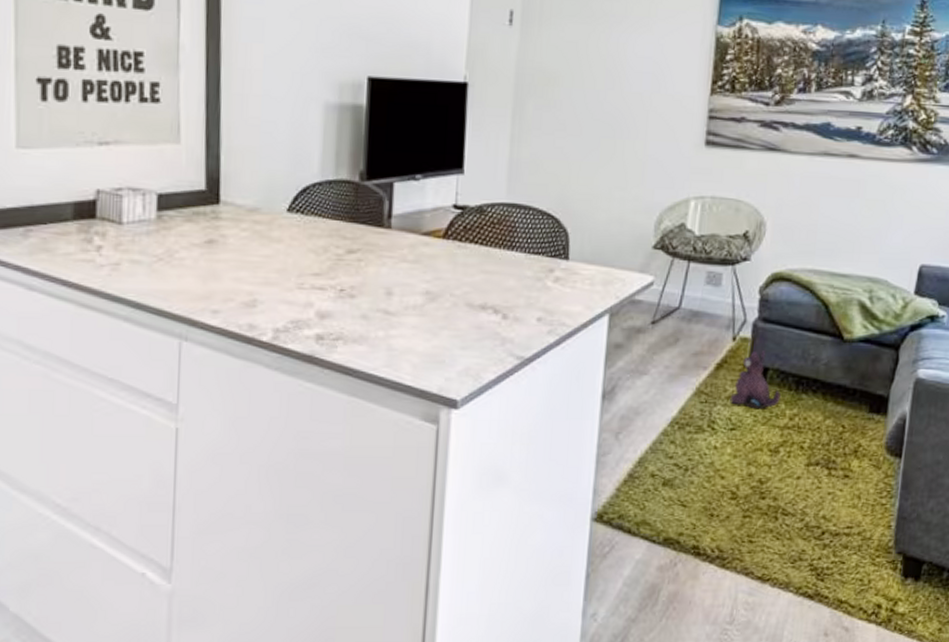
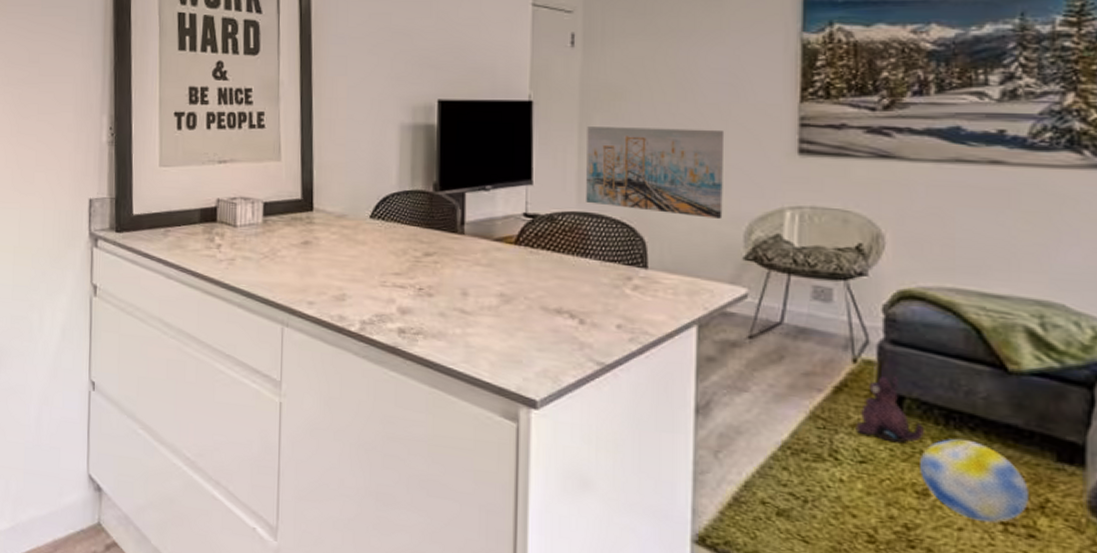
wall art: none [515,113,645,209] -> present [586,127,725,219]
ball: none [774,400,848,470] -> present [920,438,1028,523]

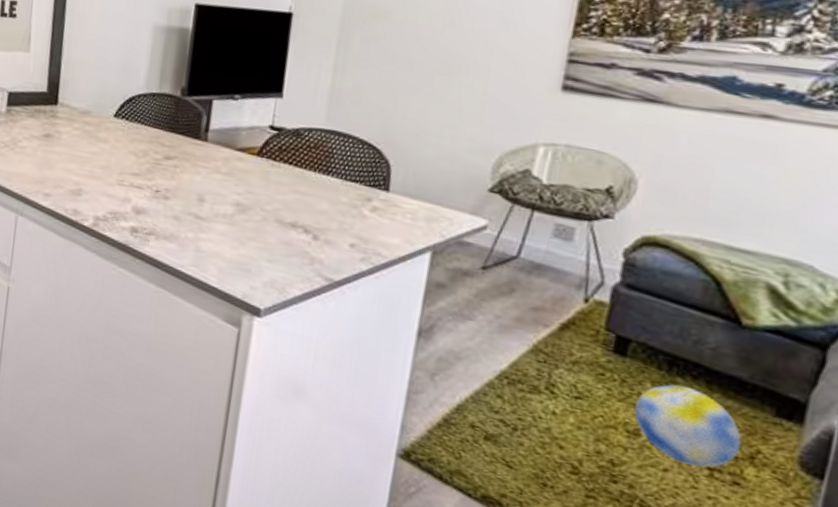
wall art: present [586,127,725,219] -> none [335,44,488,149]
plush toy: present [856,375,924,443] -> none [576,317,646,384]

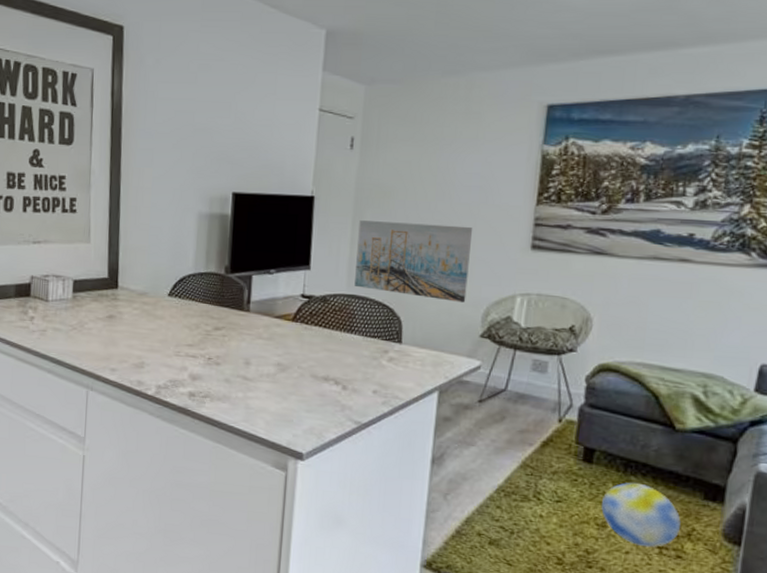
wall art: none [335,44,488,149] -> present [354,220,473,302]

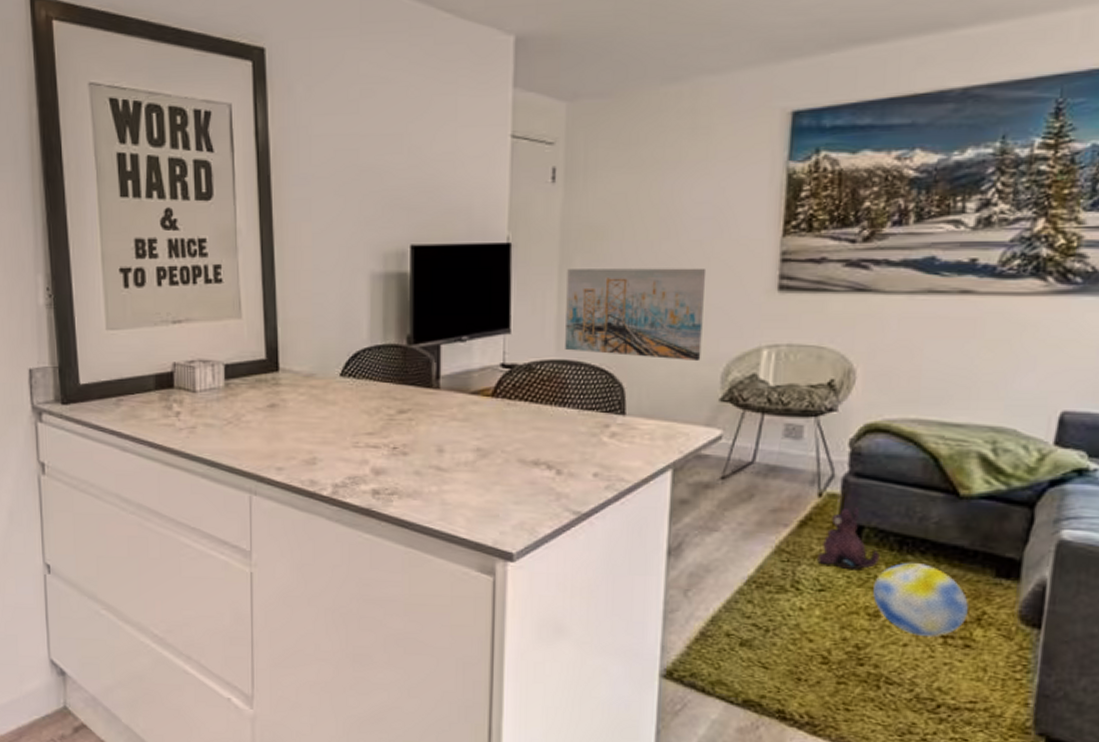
plush toy: none [556,432,608,486] -> present [817,507,880,570]

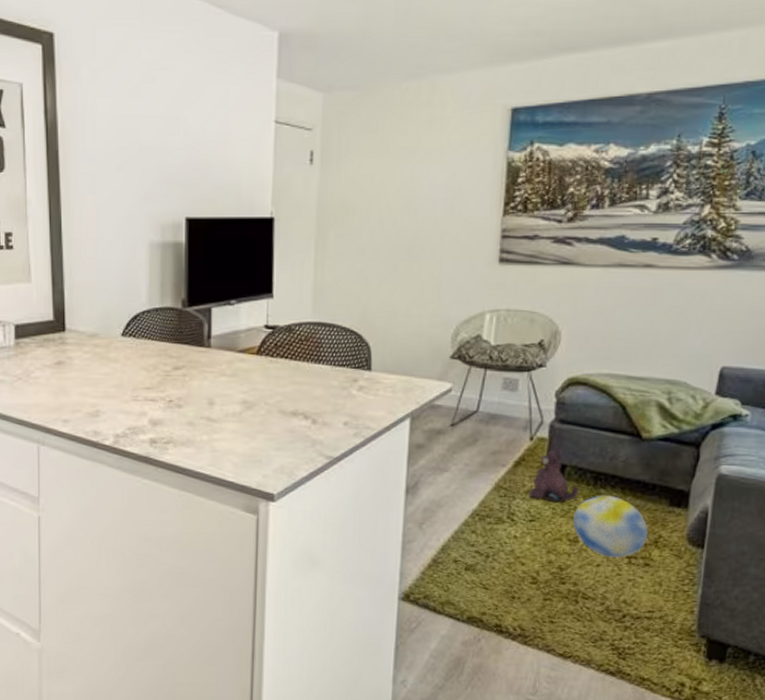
wall art: present [565,268,707,360] -> none [320,241,440,323]

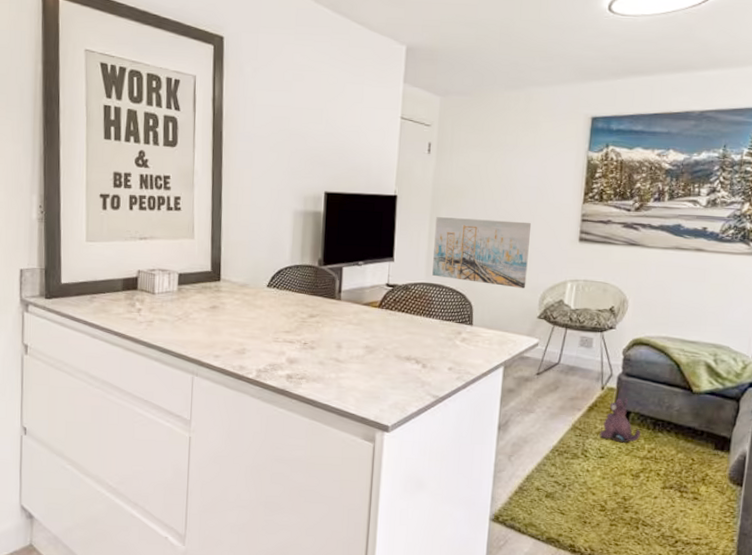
wall art: none [320,241,440,323] -> present [432,217,532,288]
ball: present [573,495,648,558] -> none [636,438,697,492]

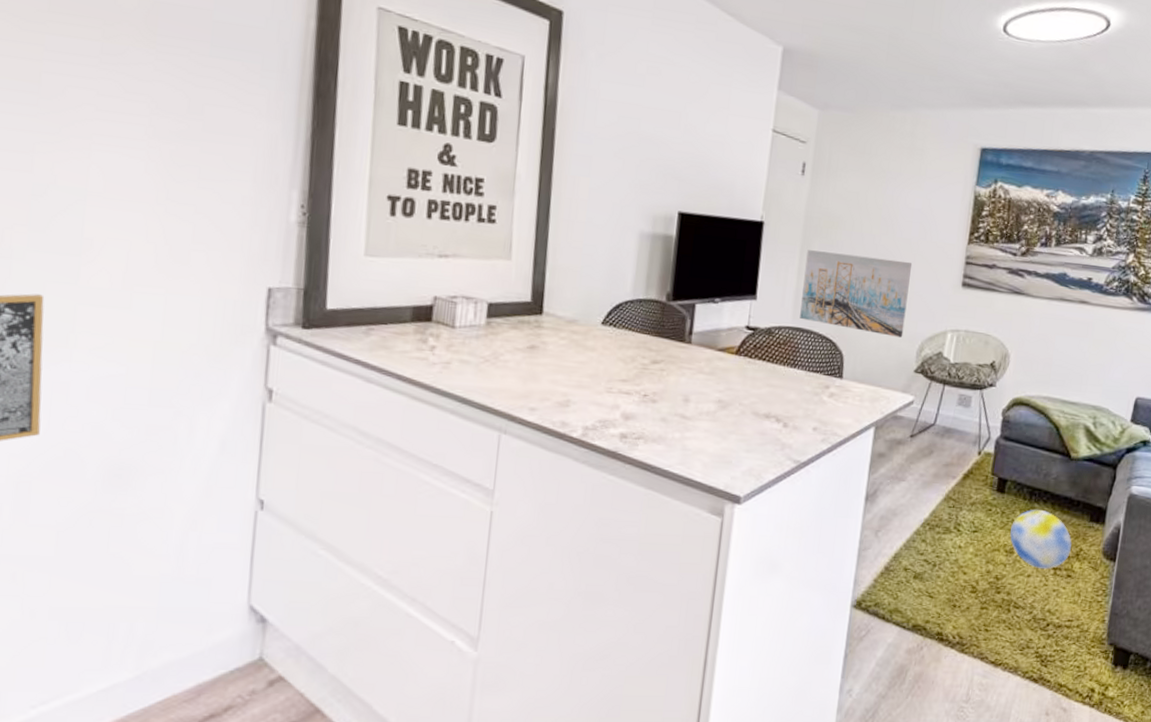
plush toy: present [599,398,641,443] -> none [974,464,1017,515]
ball: none [636,438,697,492] -> present [1010,509,1072,570]

